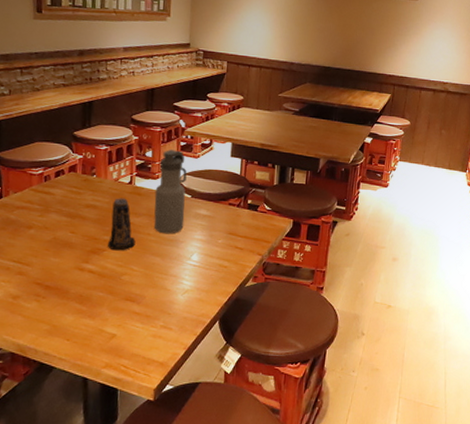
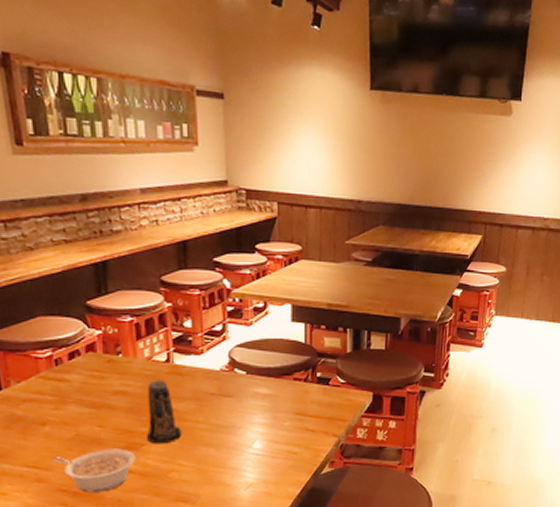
legume: none [34,251,98,287] -> present [54,448,136,493]
water bottle: present [153,150,187,234] -> none [200,317,240,420]

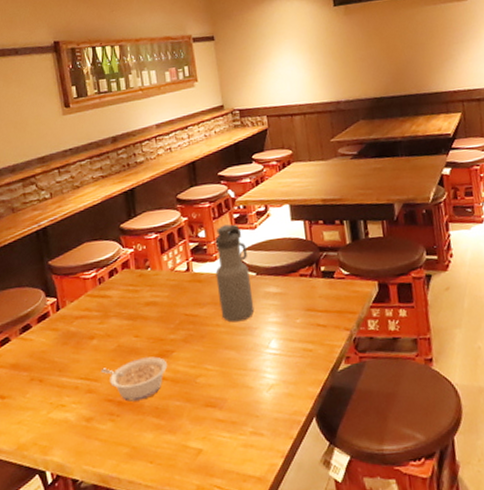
candle: present [147,380,182,444] -> none [173,288,205,350]
water bottle: none [200,317,240,420] -> present [215,224,255,322]

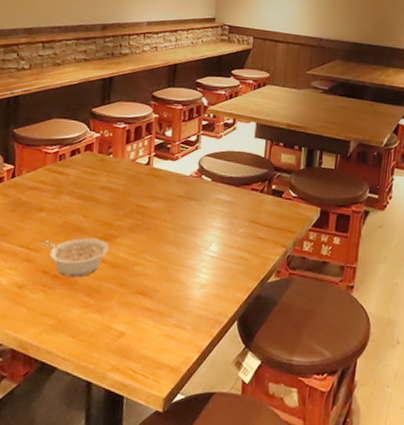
water bottle: present [215,224,255,322] -> none [170,129,208,221]

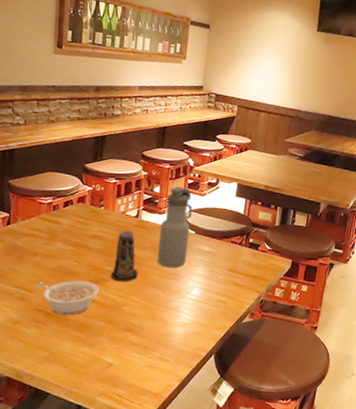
candle: none [121,180,151,238] -> present [111,230,139,282]
water bottle: none [170,129,208,221] -> present [157,186,193,268]

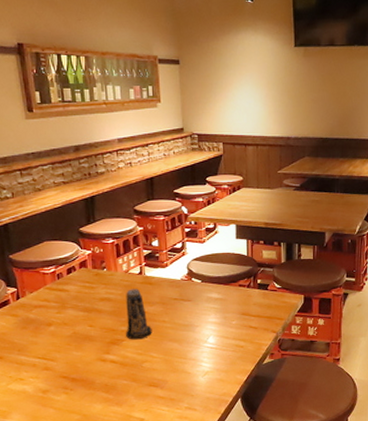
legume: present [37,280,100,315] -> none [57,343,118,379]
water bottle: present [157,186,193,268] -> none [165,237,197,320]

